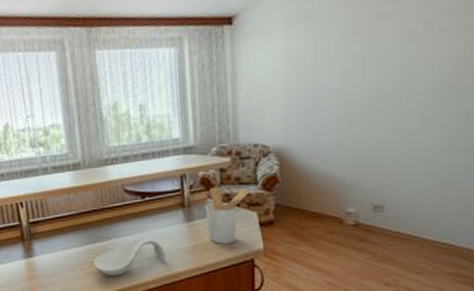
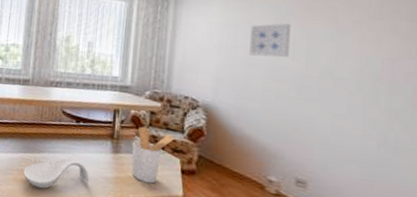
wall art: none [316,38,359,84] -> present [248,23,290,58]

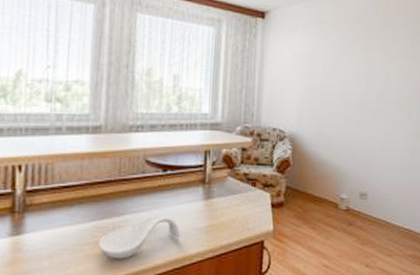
utensil holder: present [131,126,174,184] -> none [224,165,264,224]
wall art: present [248,23,290,58] -> none [324,51,356,84]

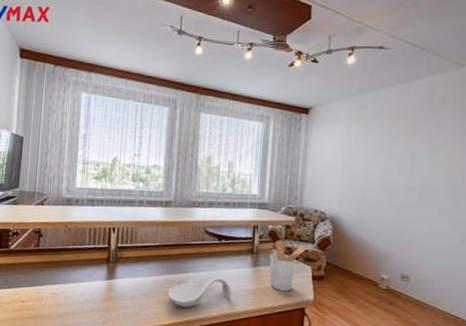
utensil holder: none [224,165,264,224] -> present [269,240,306,292]

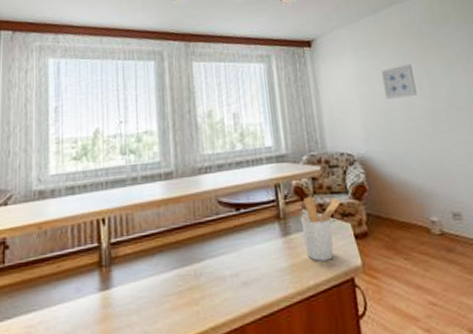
spoon rest: present [168,275,232,308] -> none [183,256,264,310]
wall art: none [366,142,398,172] -> present [381,63,417,99]

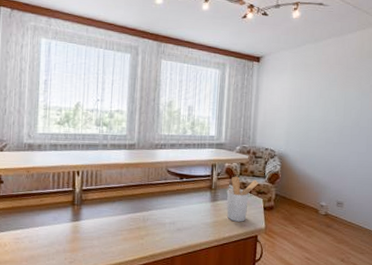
wall art: present [381,63,417,99] -> none [308,87,335,114]

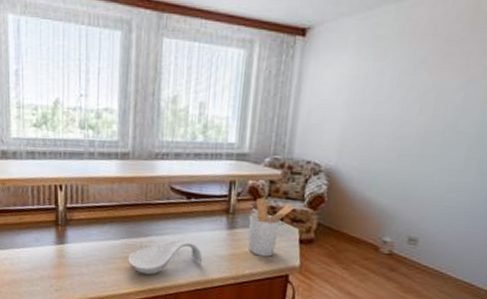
spoon rest: none [133,211,193,243] -> present [128,238,203,275]

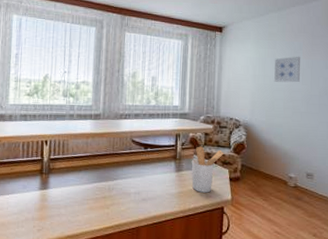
spoon rest: present [128,238,203,275] -> none [99,181,158,213]
wall art: none [376,72,422,112] -> present [273,56,300,83]

